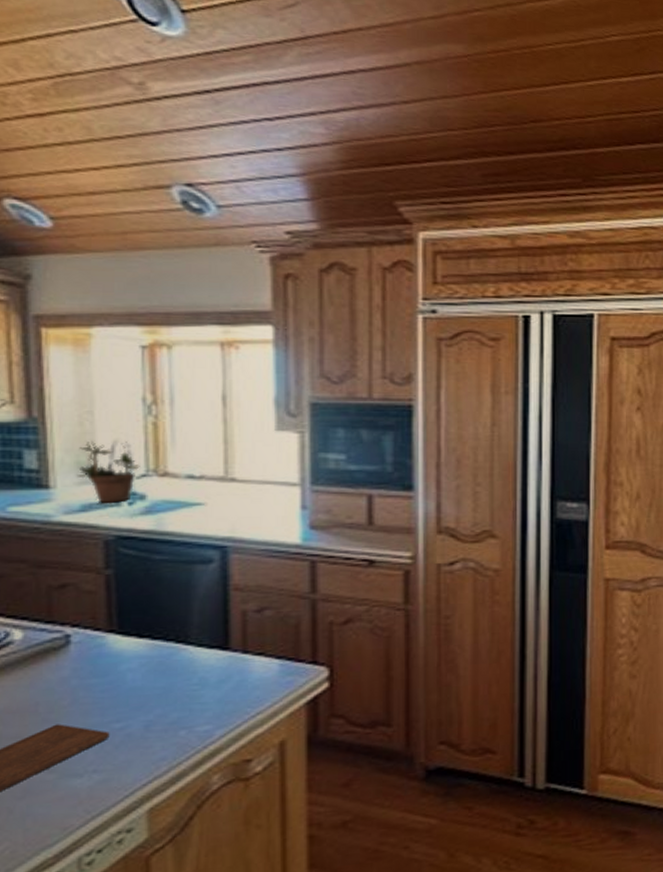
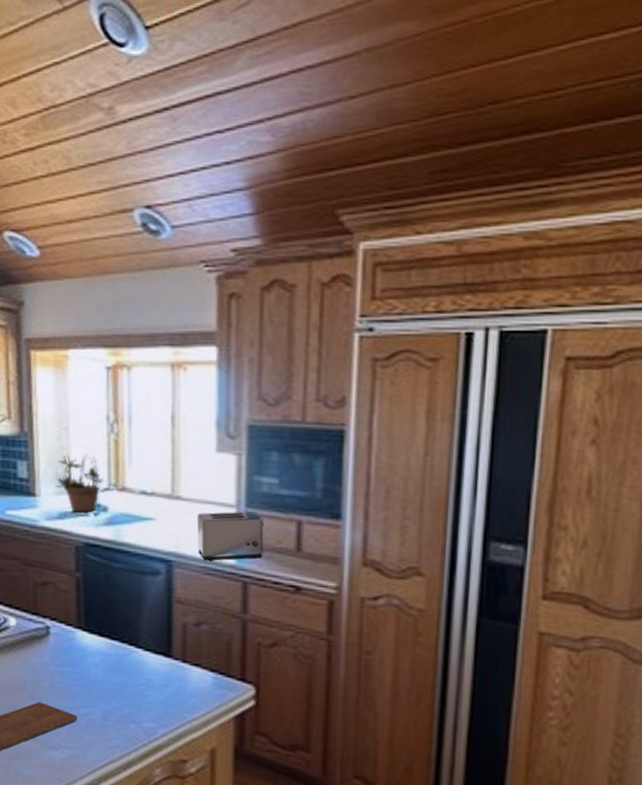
toaster: none [255,489,332,544] -> present [197,511,264,562]

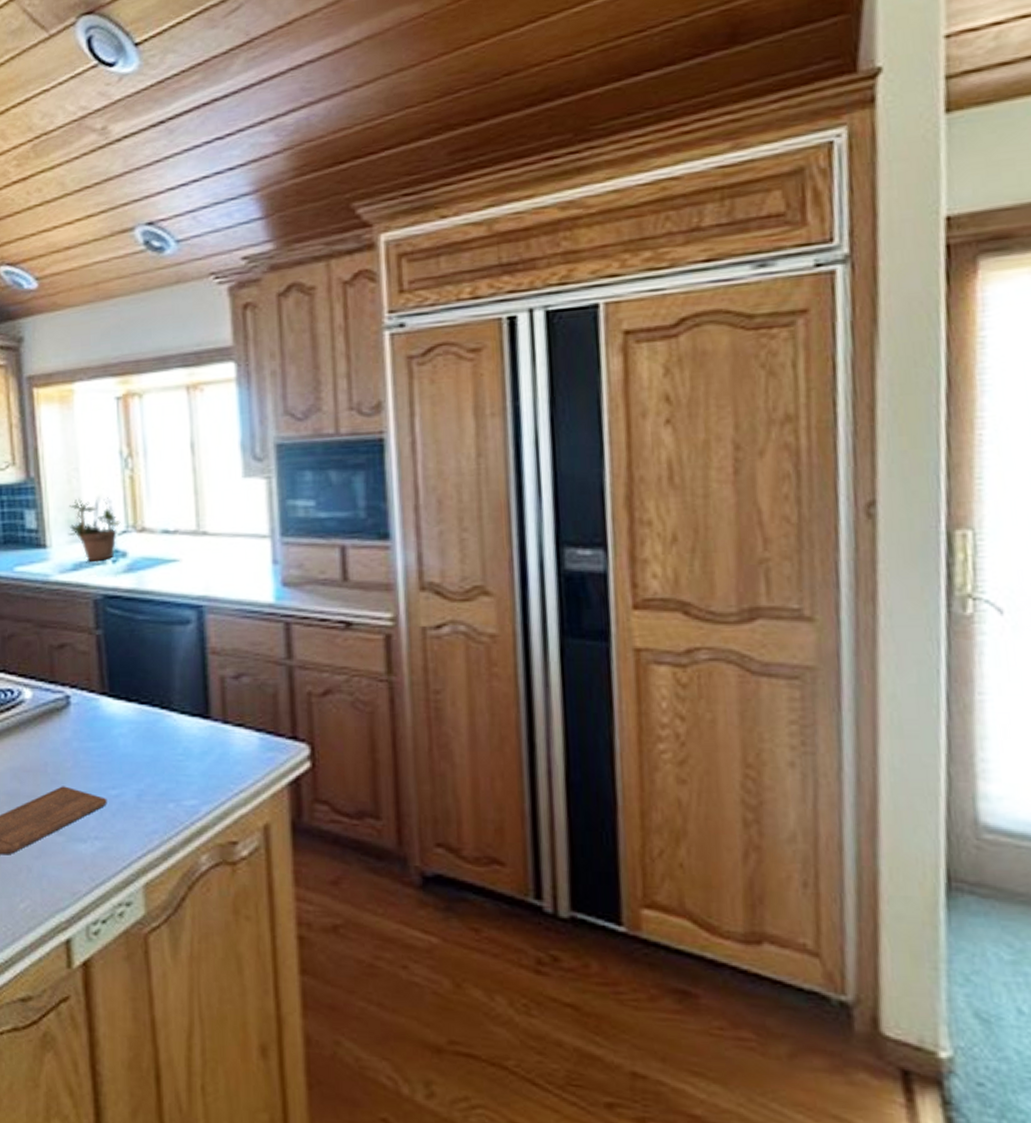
toaster: present [197,511,264,562] -> none [227,540,305,603]

